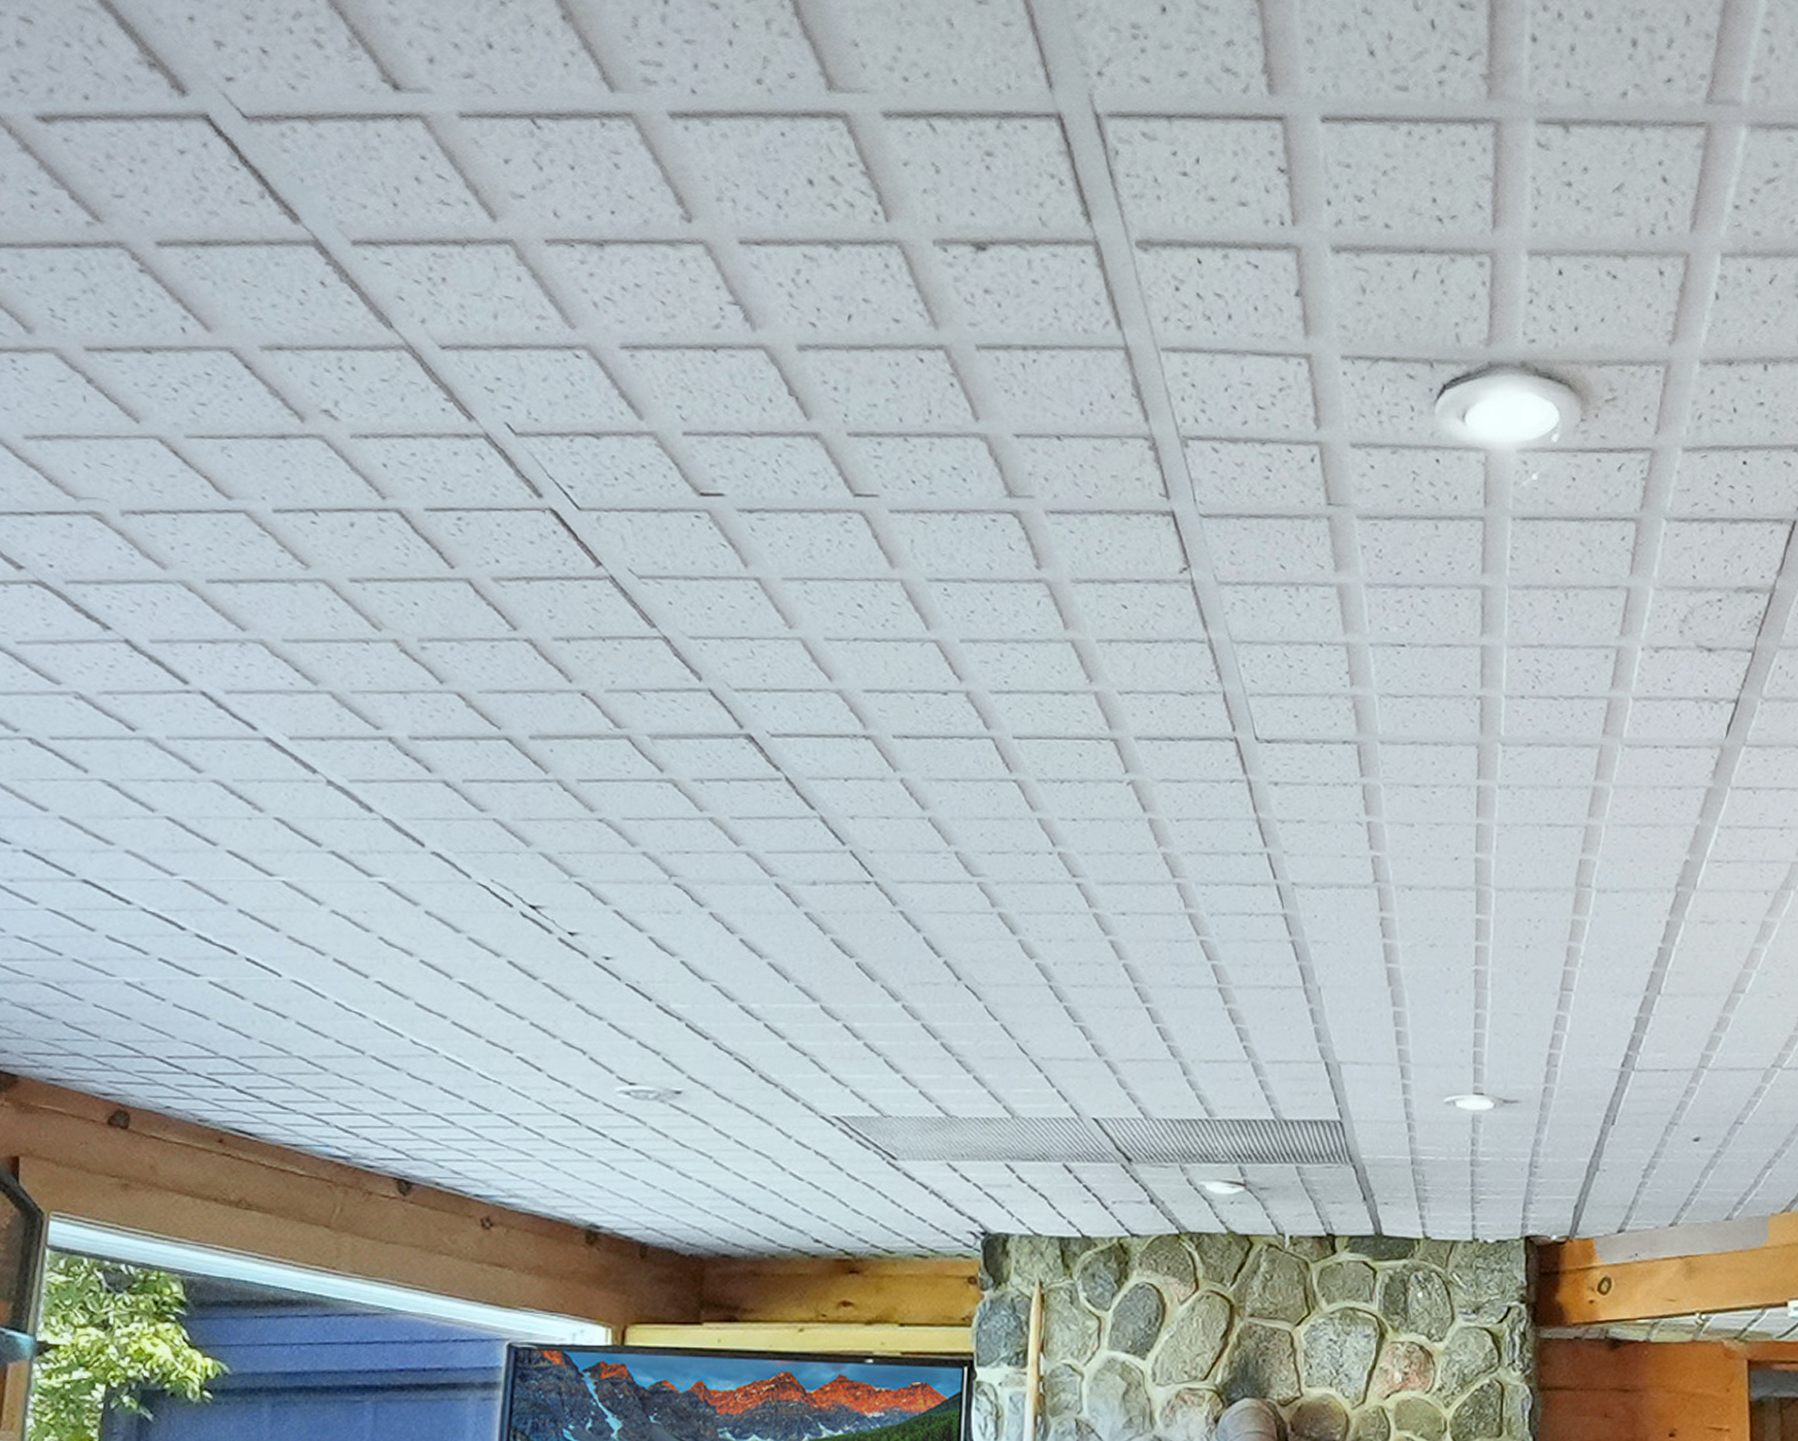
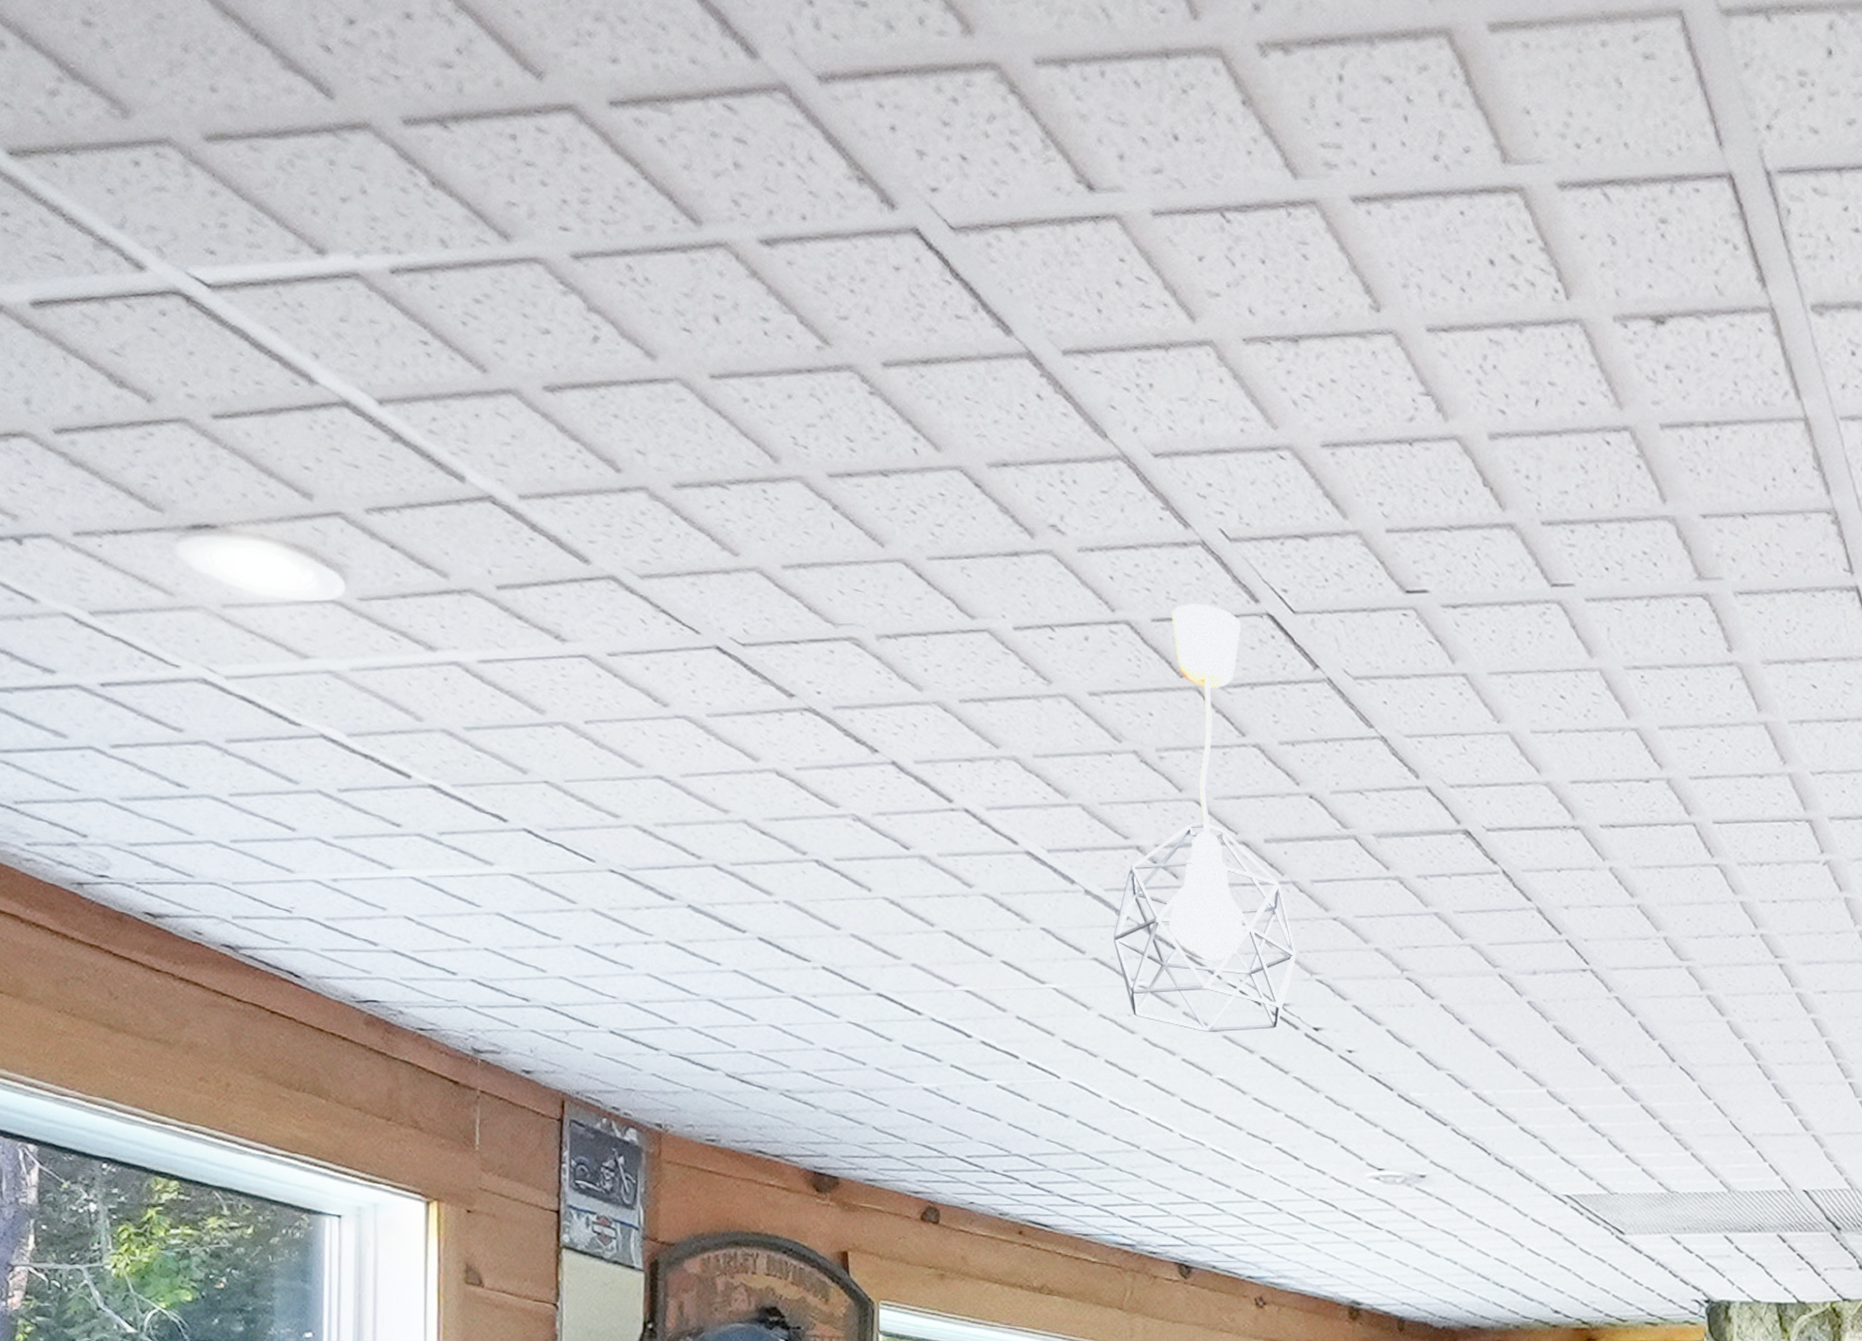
pendant light: none [354,495,555,933] -> present [1114,604,1296,1032]

